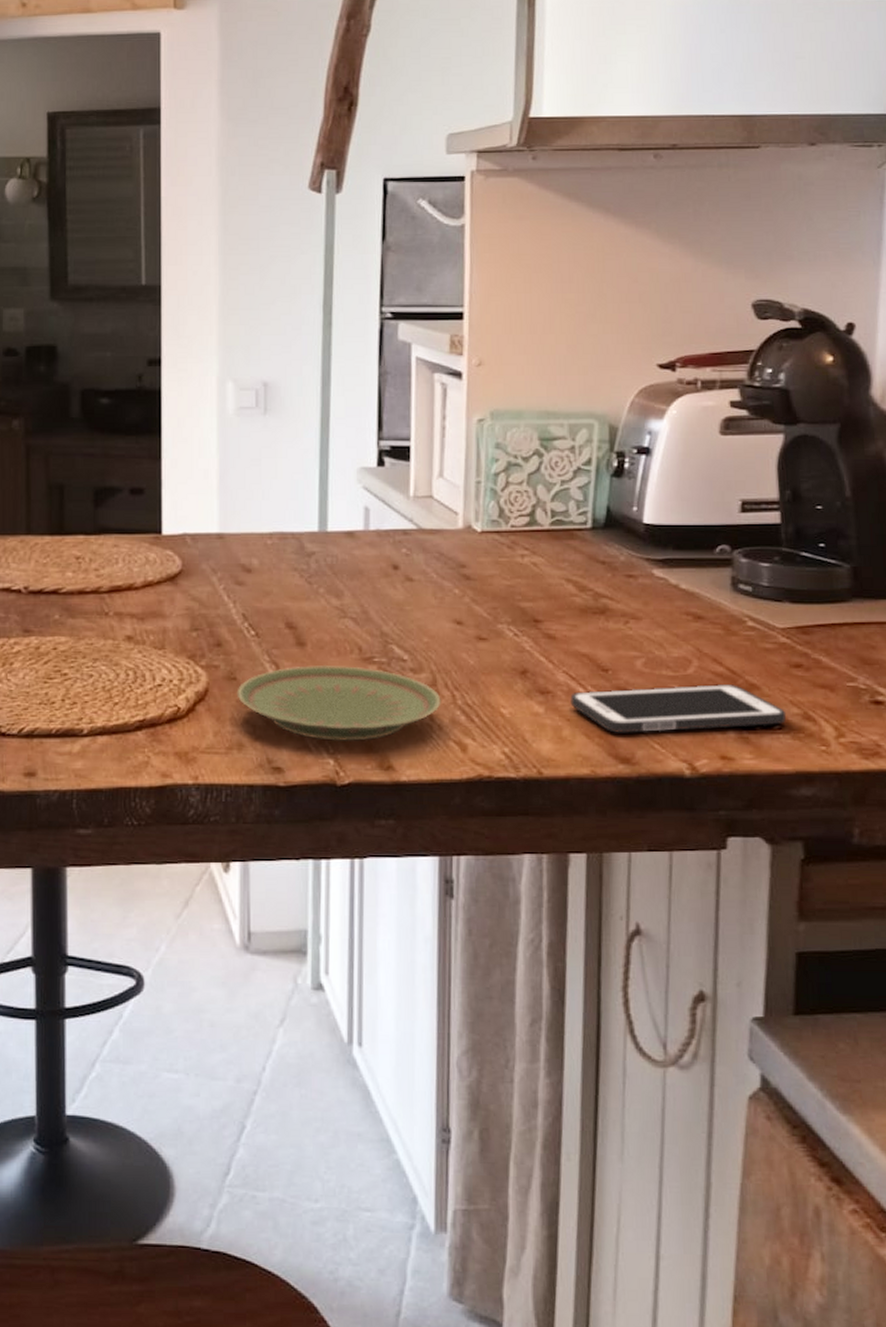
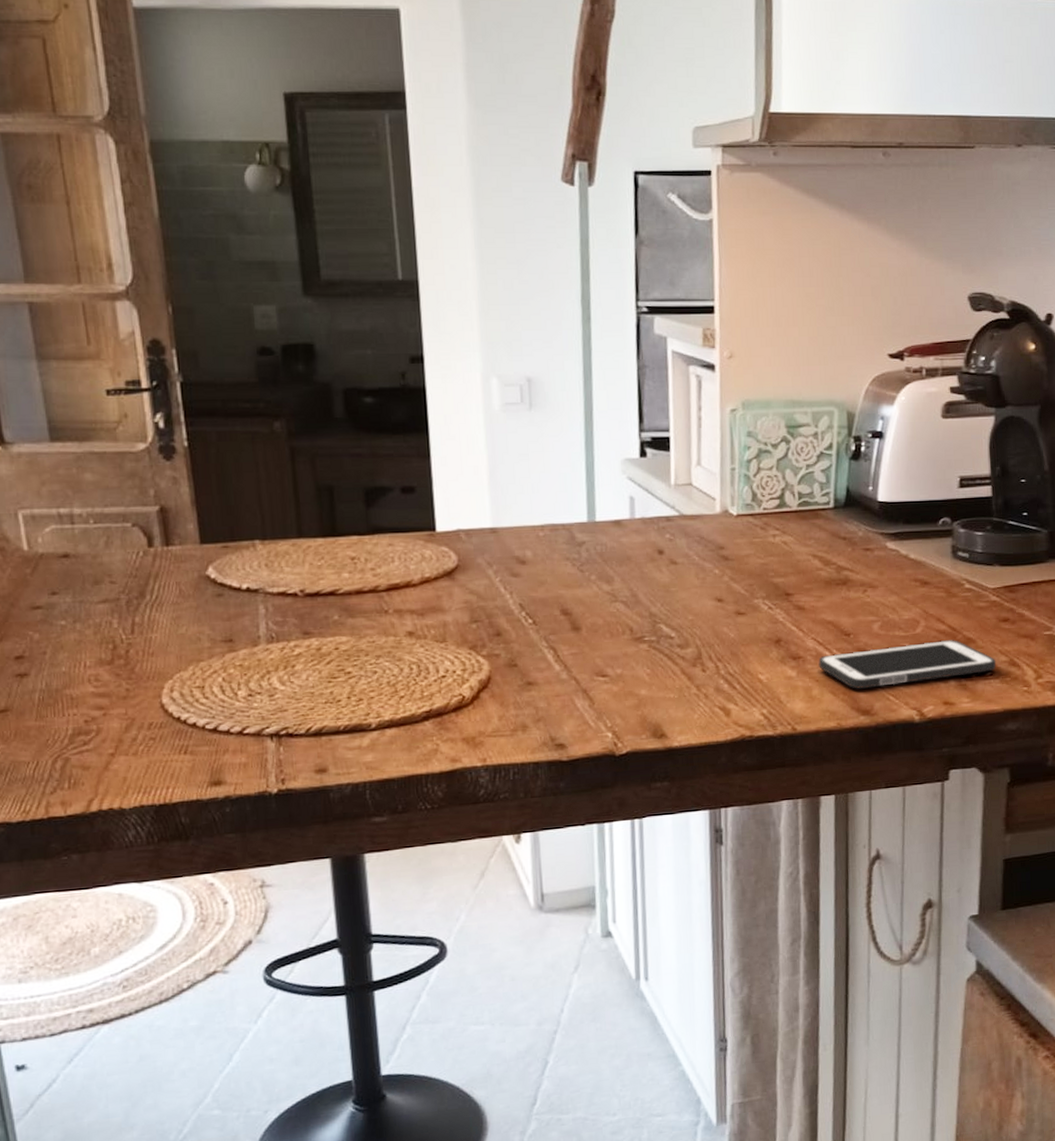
plate: present [237,664,441,741] -> none [518,646,707,716]

